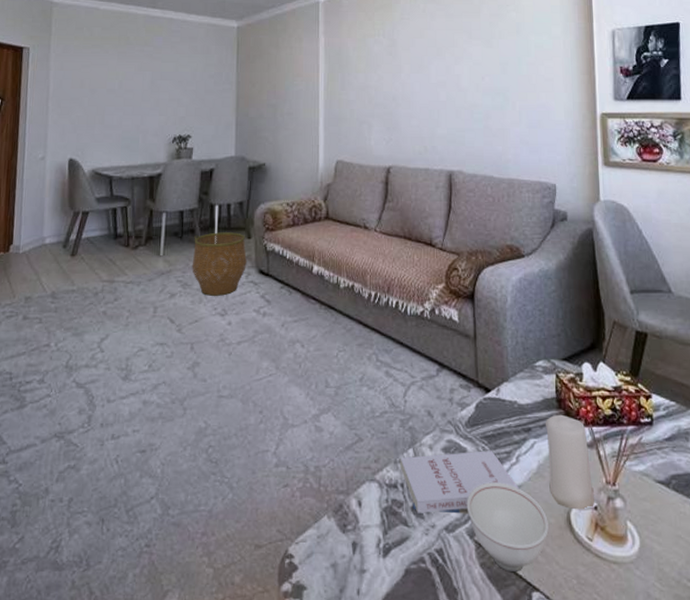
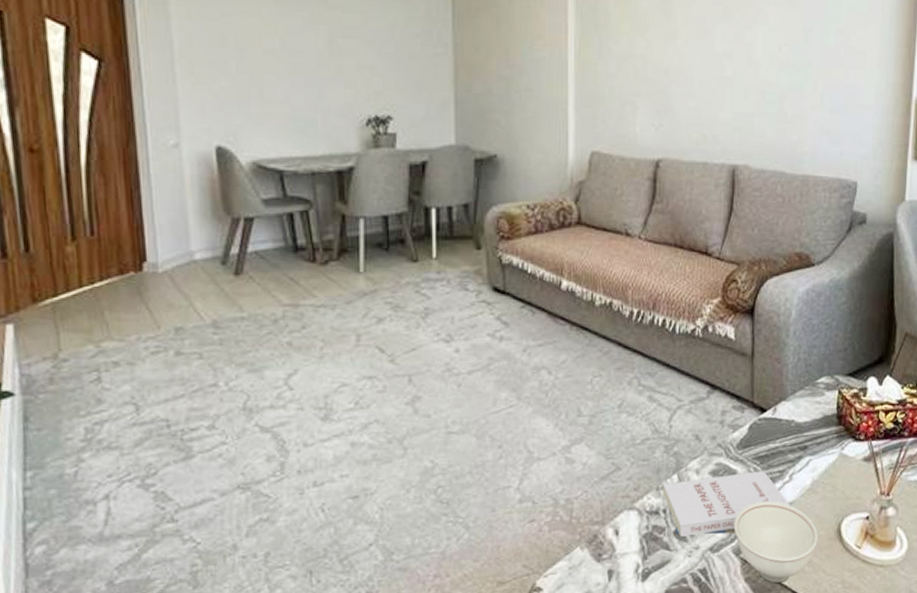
basket: present [192,232,248,296] -> none [404,242,478,319]
candle: present [545,414,594,510] -> none [822,430,867,521]

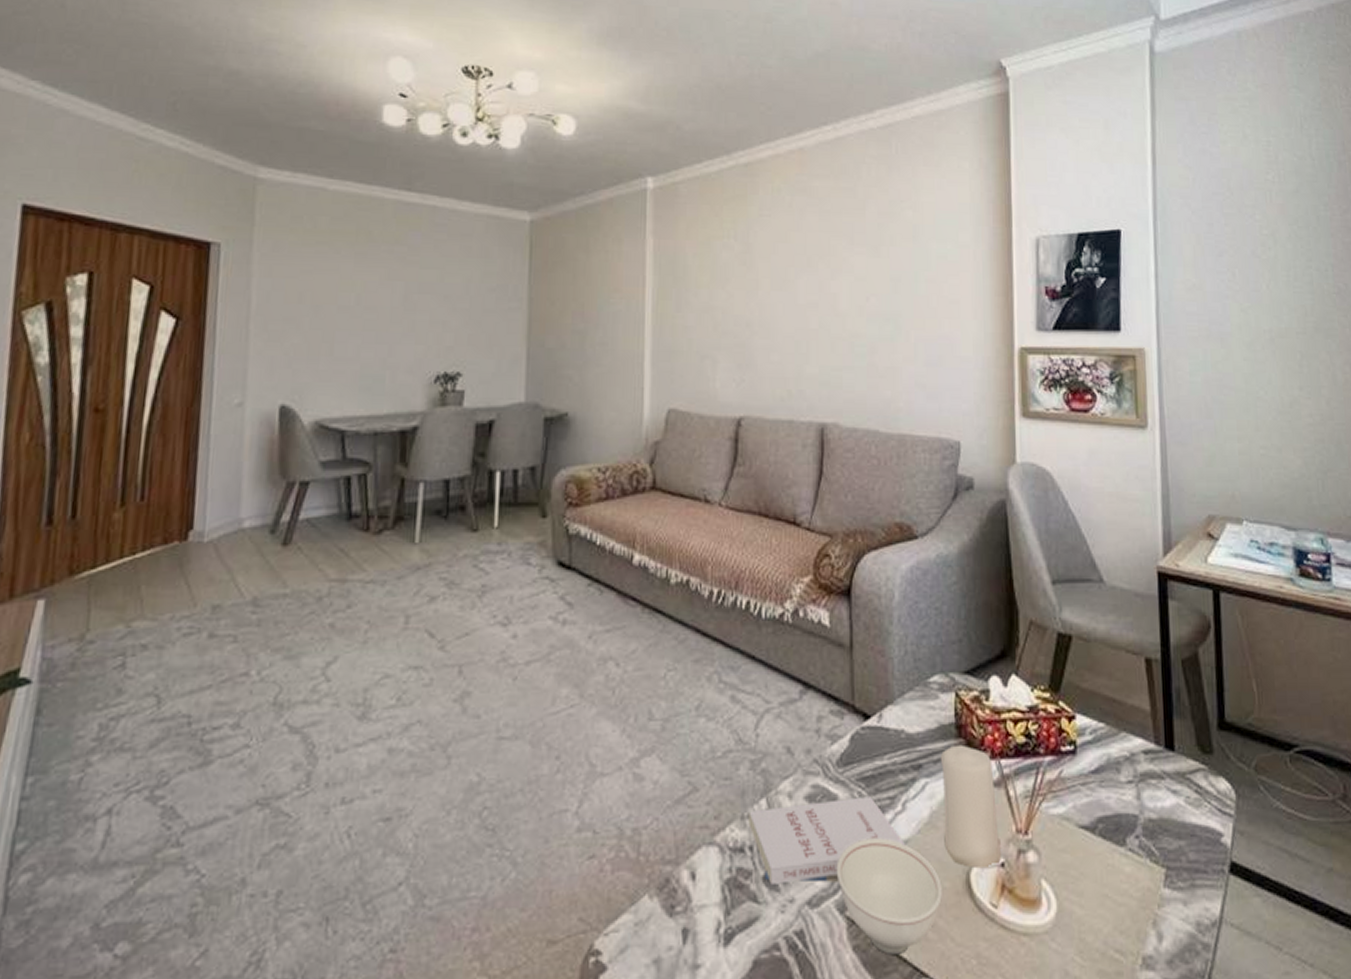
candle: none [822,430,867,521] -> present [940,744,1001,869]

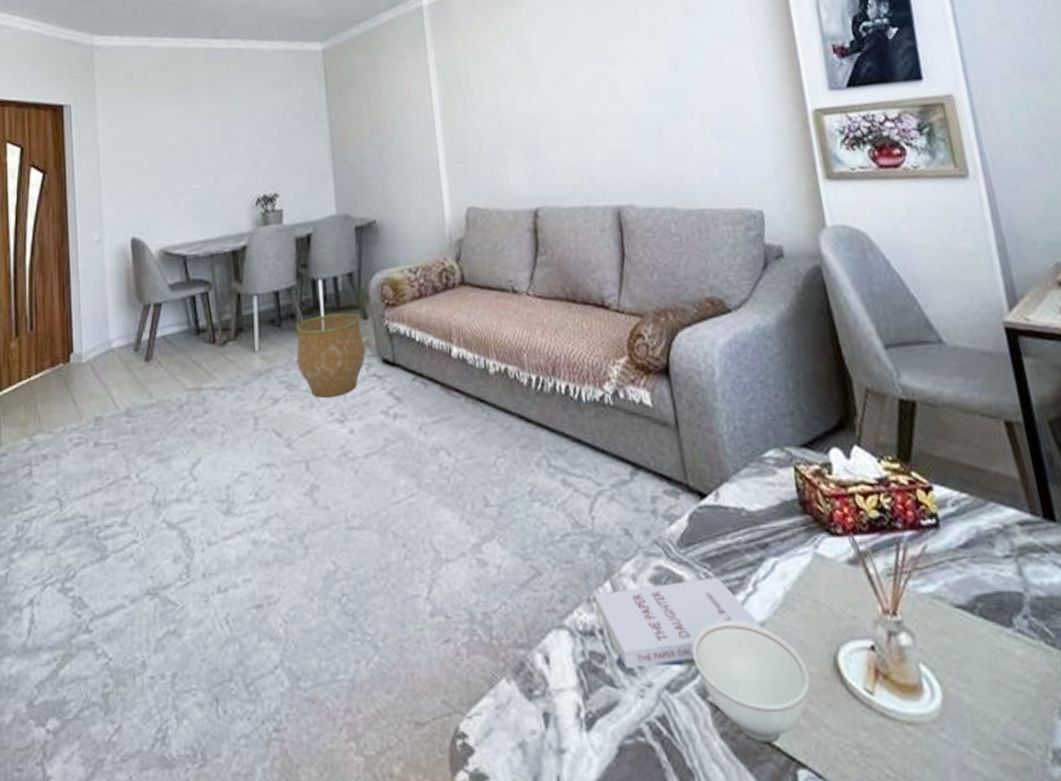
basket: none [461,509,541,598] -> present [295,313,367,398]
candle: present [940,744,1001,869] -> none [786,521,871,653]

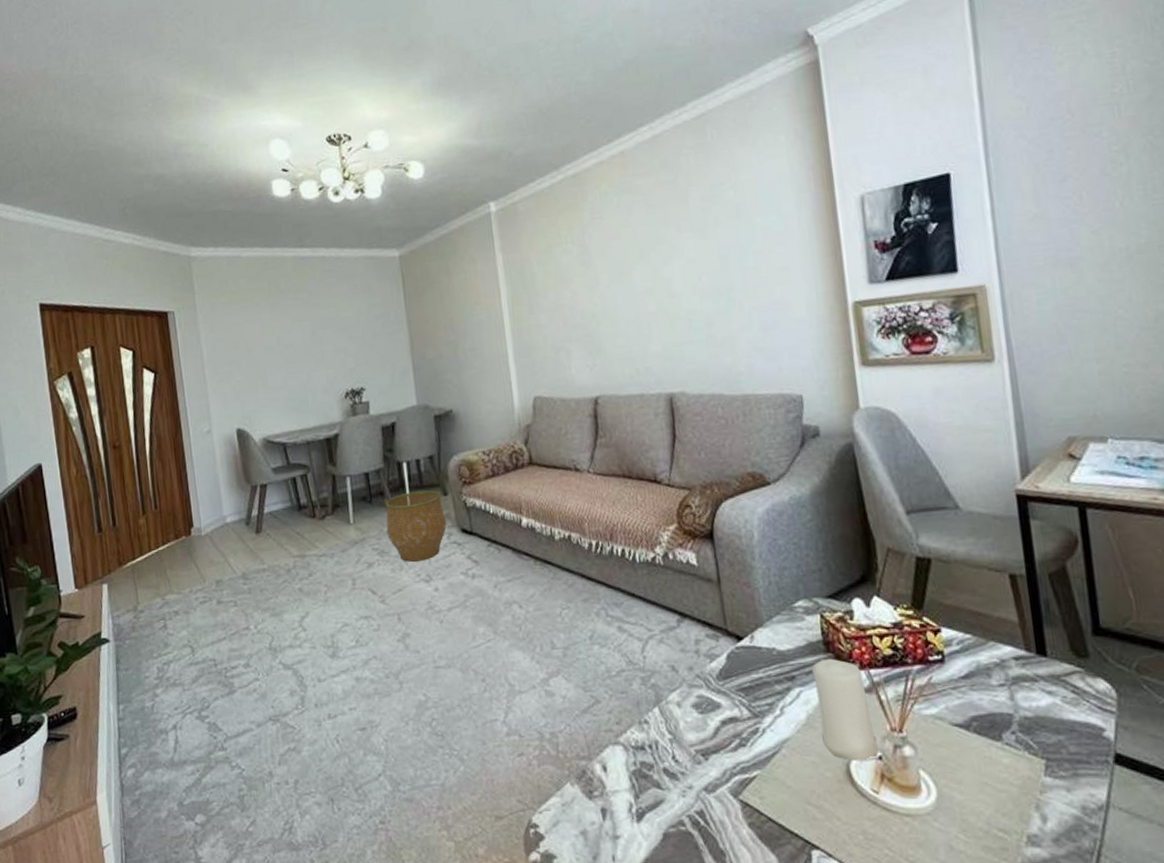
books: present [594,577,763,668] -> none [644,703,788,775]
bowl: present [691,620,810,744] -> none [726,737,826,832]
candle: none [786,521,871,653] -> present [811,658,879,762]

